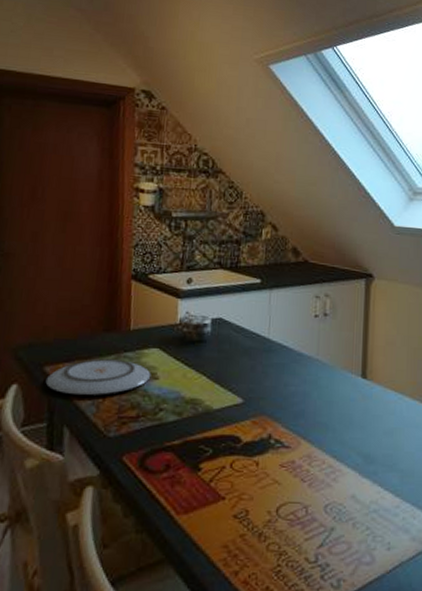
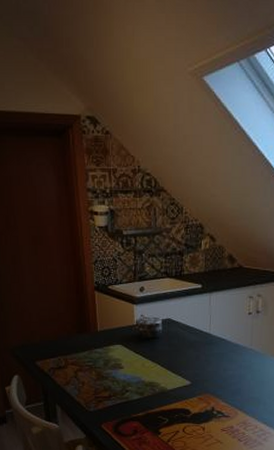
plate: present [45,359,151,396] -> none [38,354,117,382]

